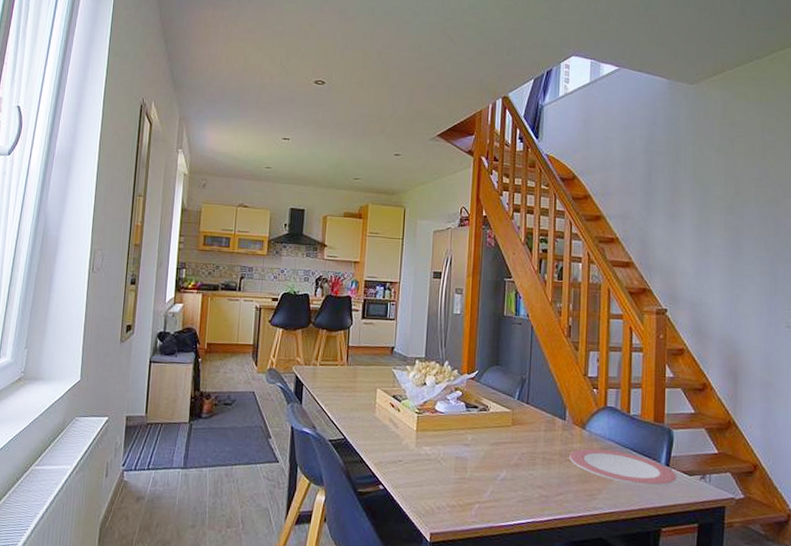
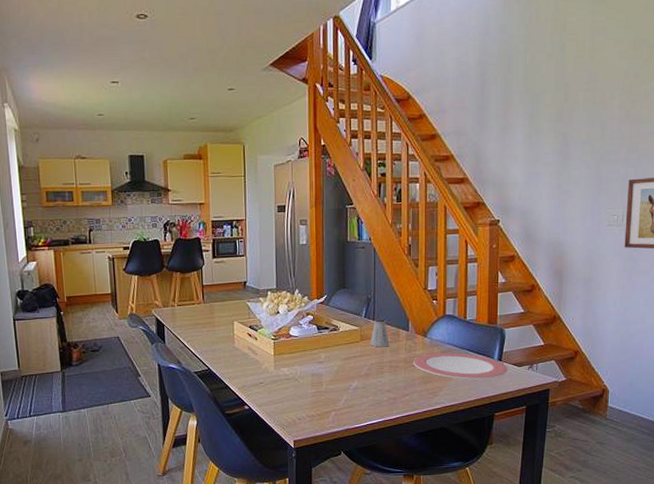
saltshaker: none [522,402,544,436] -> present [370,318,389,348]

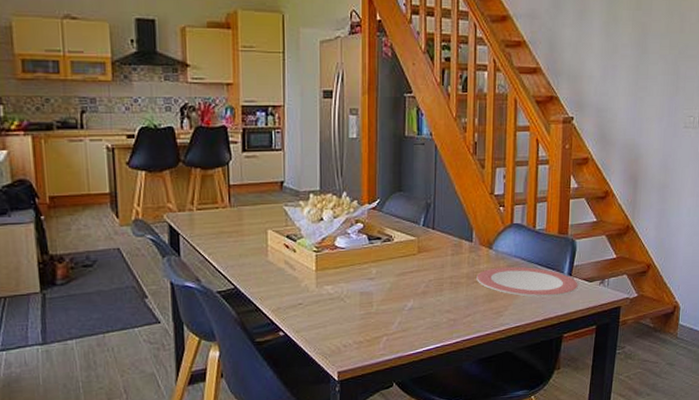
saltshaker: present [370,318,389,348] -> none [429,227,451,261]

